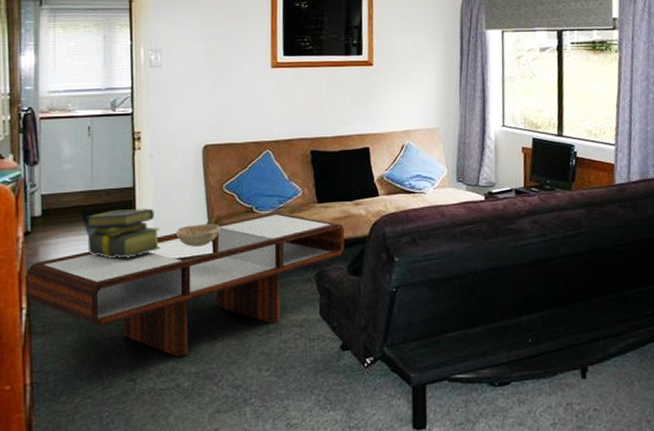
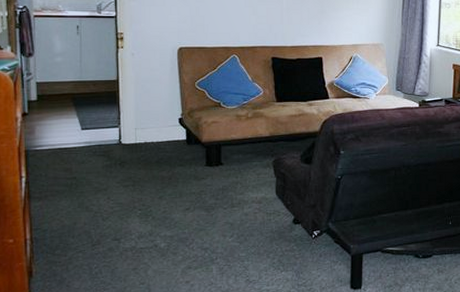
coffee table: present [26,212,345,357] -> none [25,108,299,223]
stack of books: present [85,208,161,258] -> none [75,99,141,139]
decorative bowl: present [175,223,220,247] -> none [153,114,192,133]

